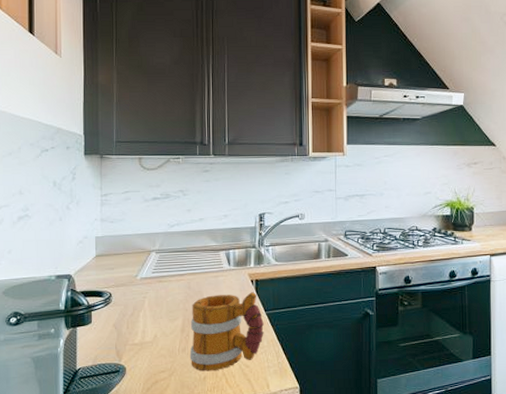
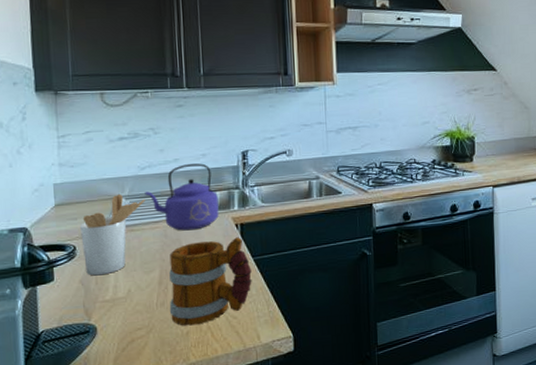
utensil holder: none [116,248,173,321] -> present [80,193,145,276]
kettle: none [173,223,237,284] -> present [145,163,219,231]

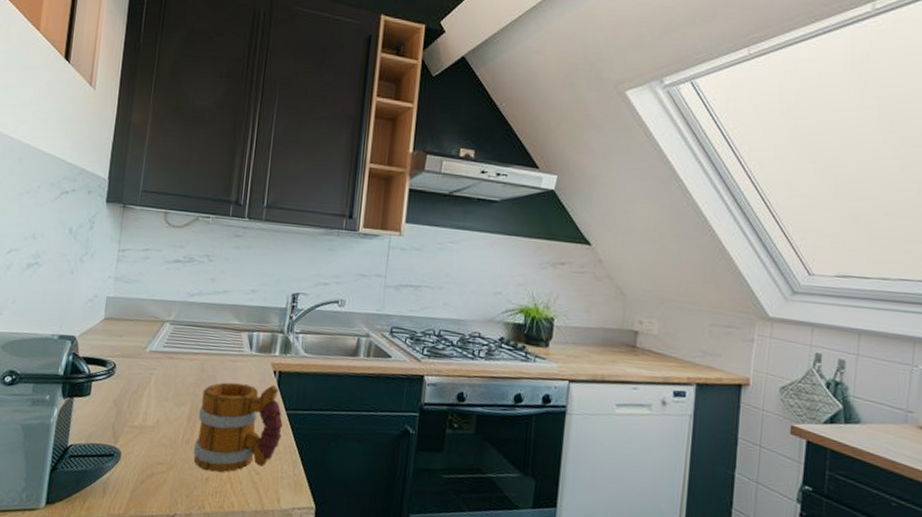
utensil holder: present [80,193,145,276] -> none [121,317,189,399]
kettle: present [145,163,219,231] -> none [189,298,261,369]

